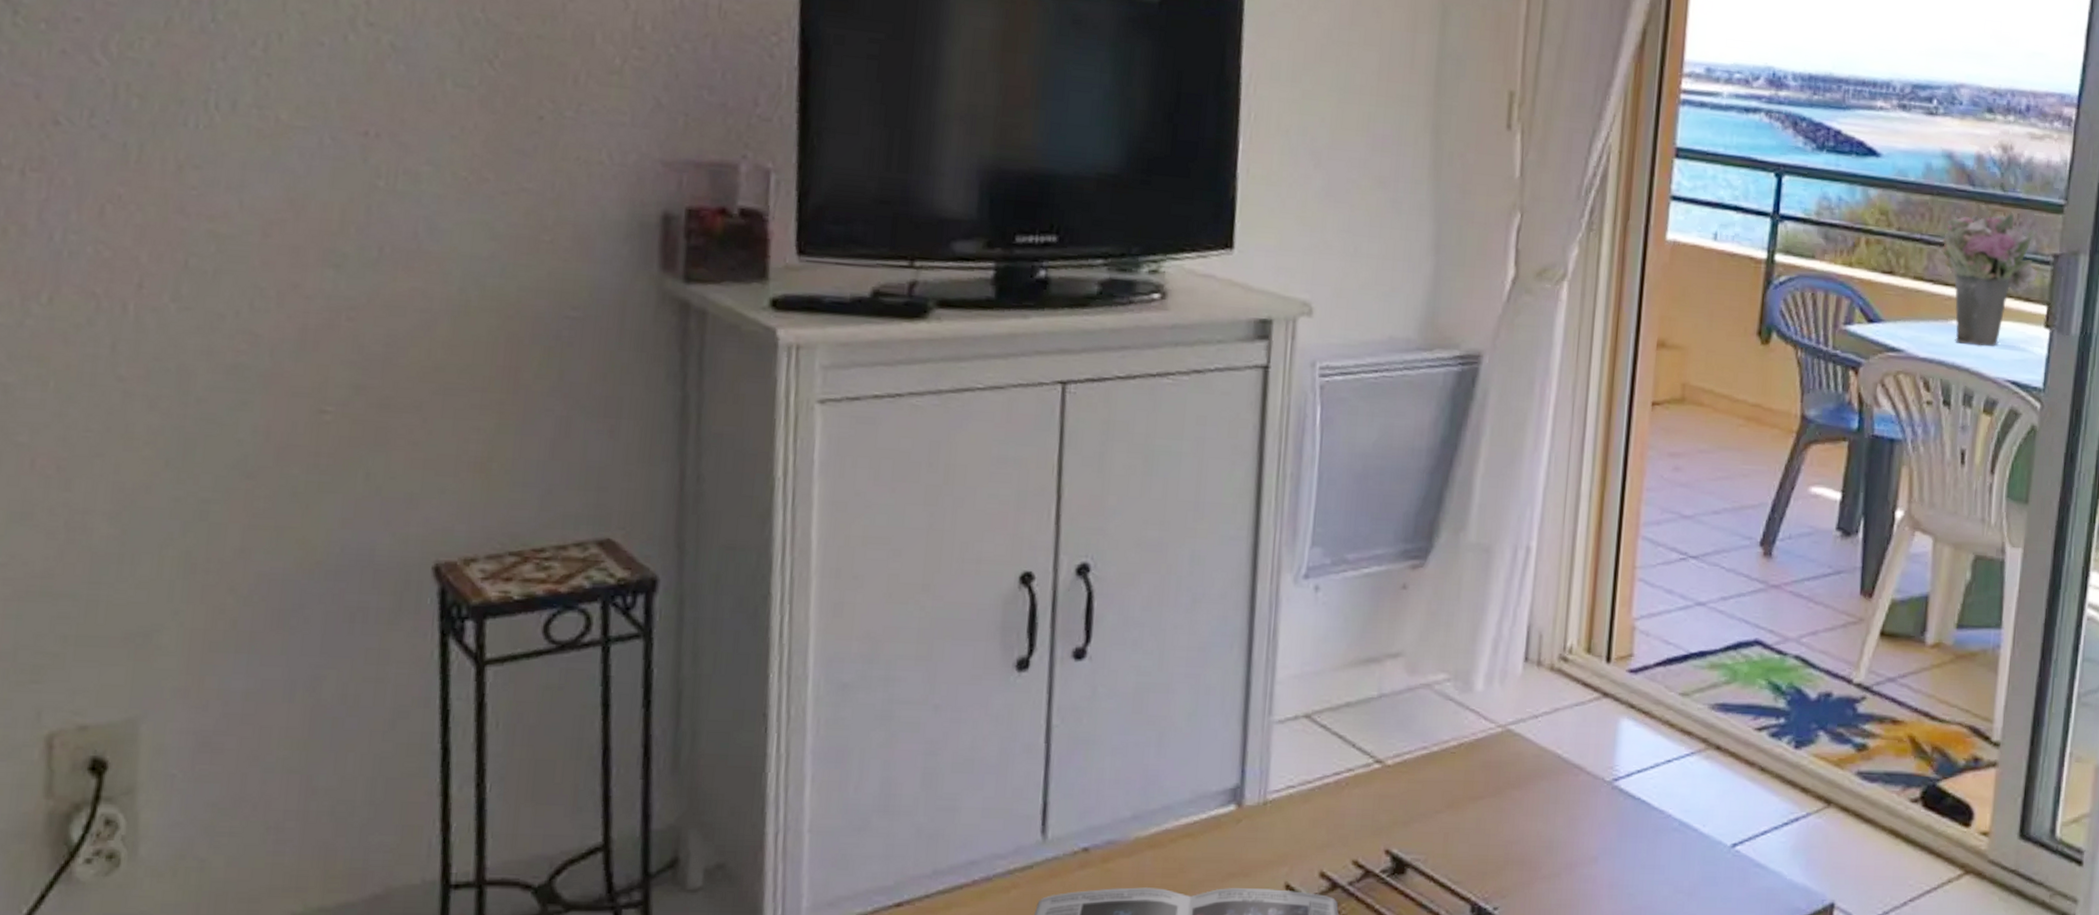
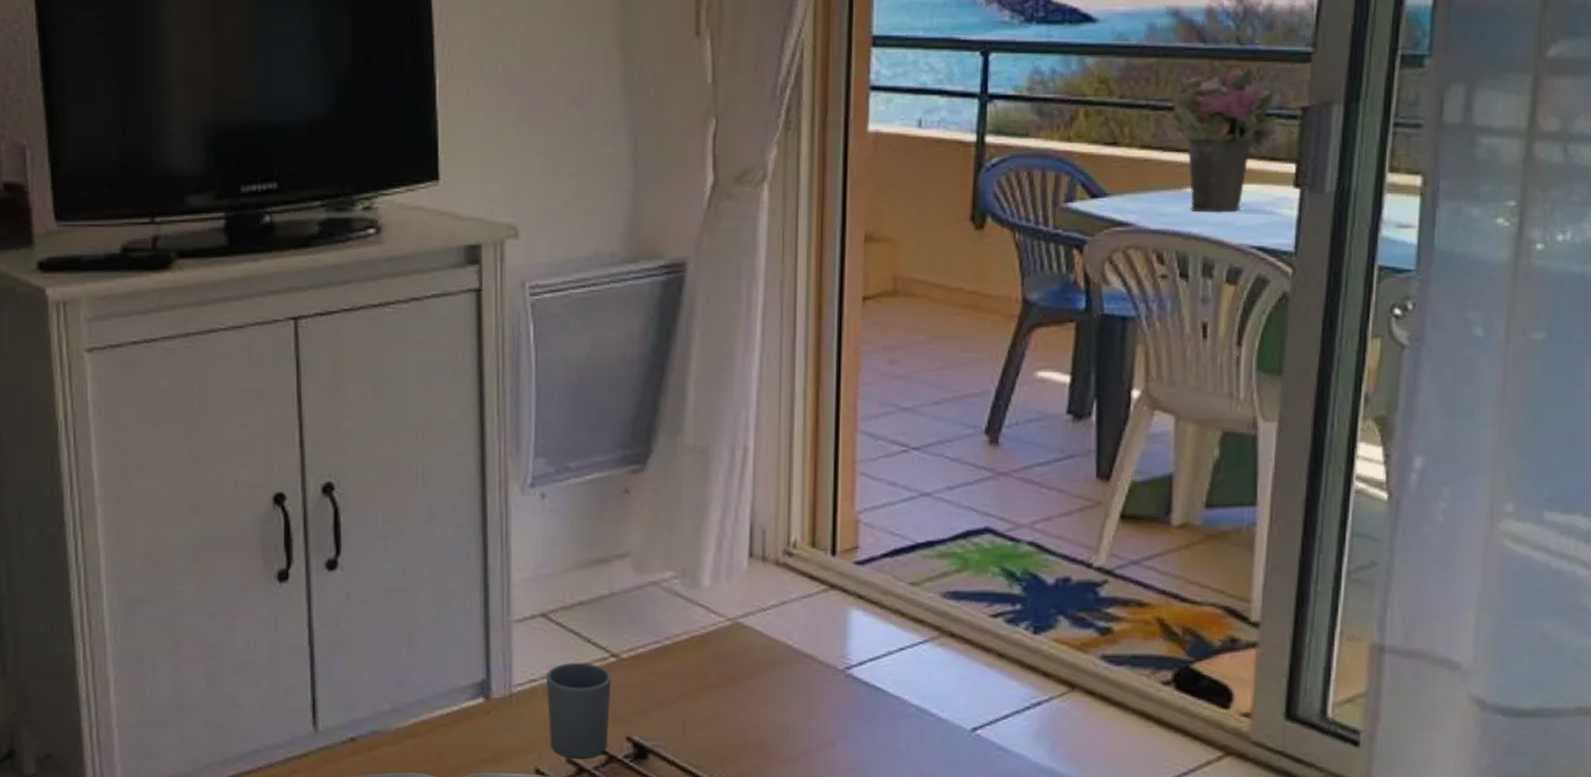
mug: none [1303,768,1374,873] -> present [546,662,612,759]

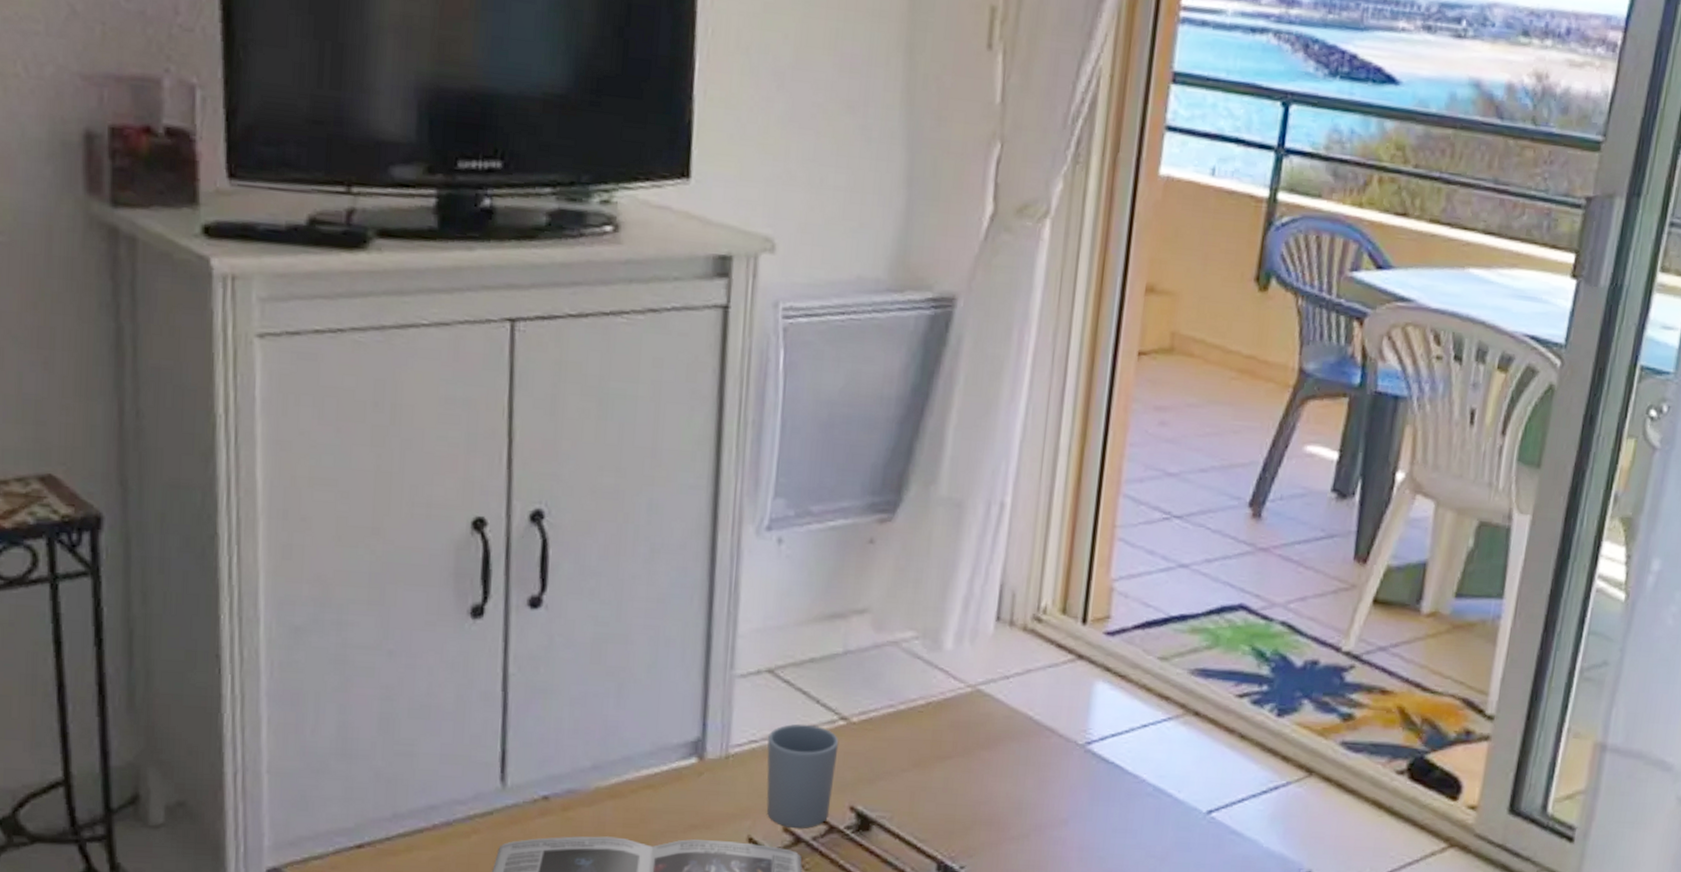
flower bouquet: present [1171,67,1284,212] -> none [1462,150,1570,297]

